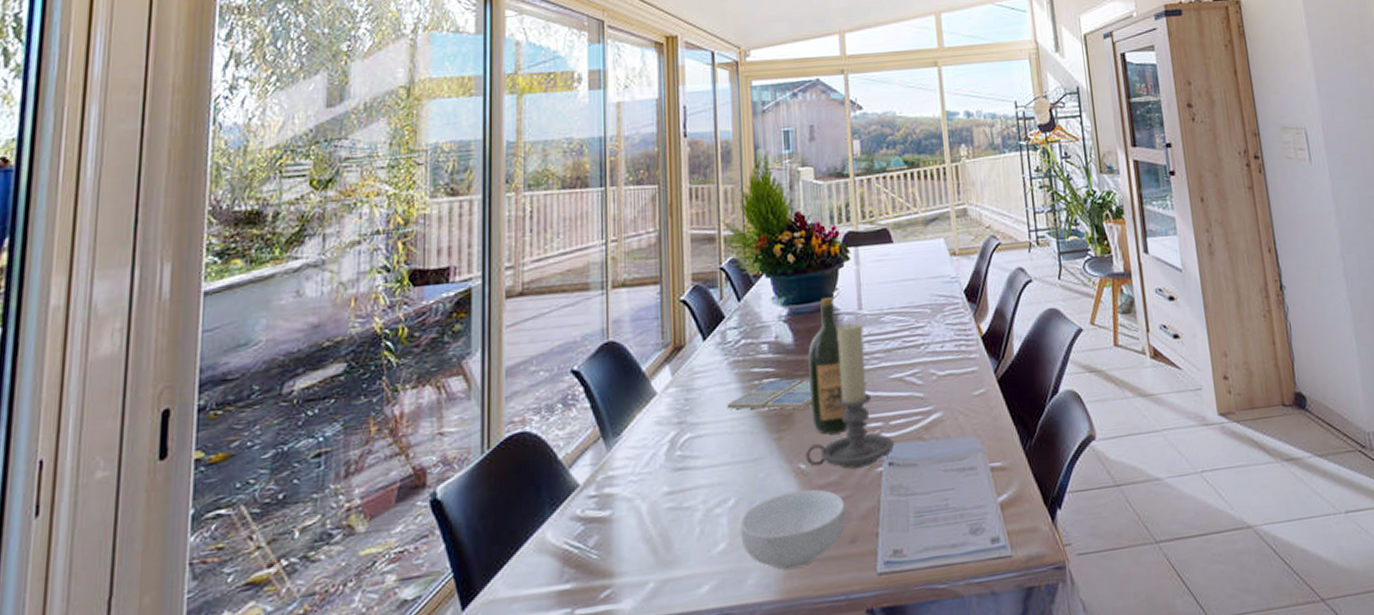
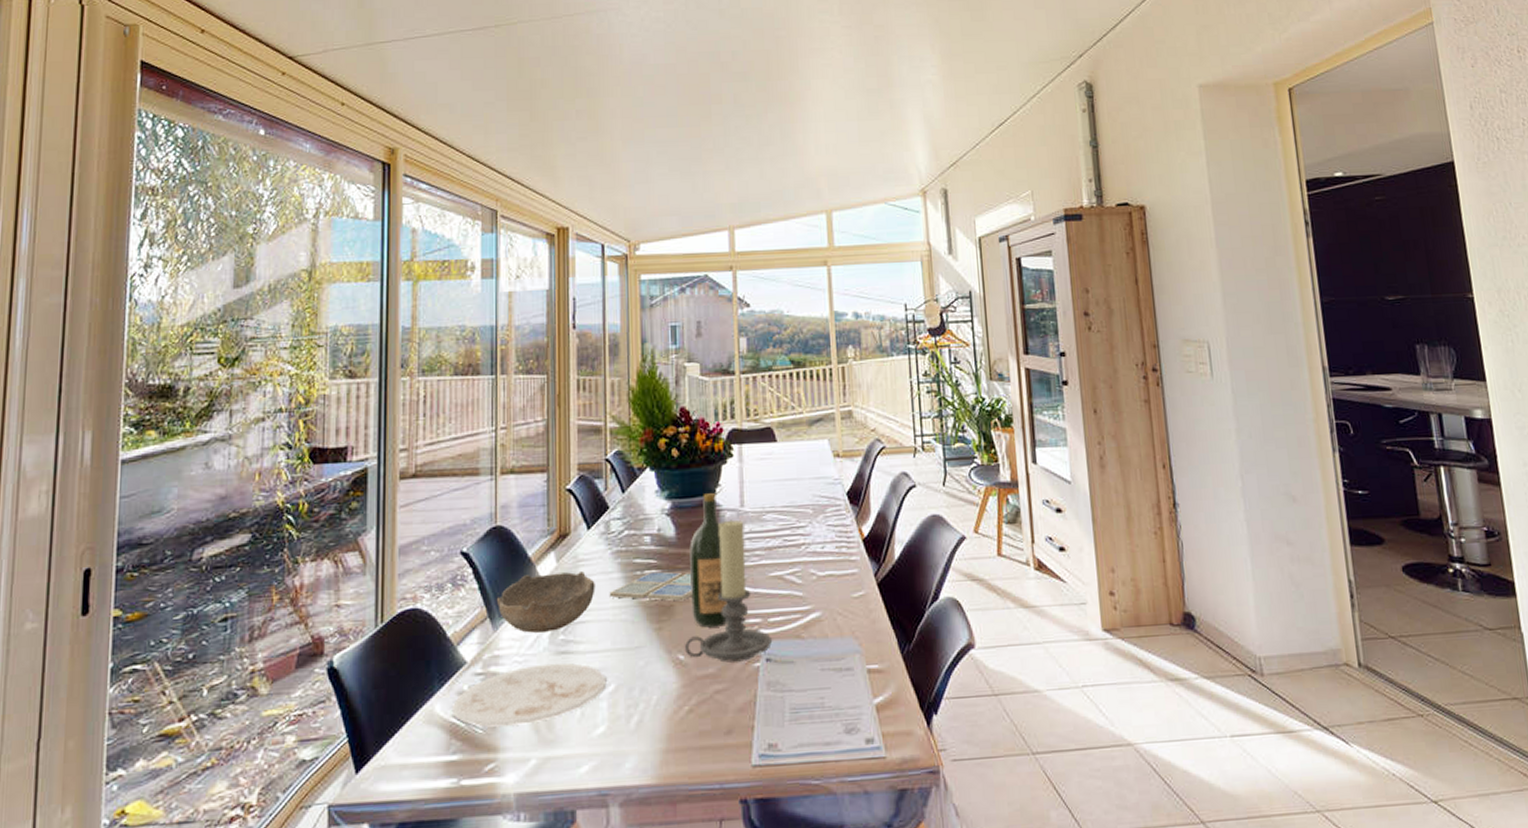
plate: none [564,479,726,552] -> present [451,663,607,727]
bowl: none [609,384,713,451] -> present [496,571,595,633]
cereal bowl: present [740,489,846,569] -> none [619,679,723,755]

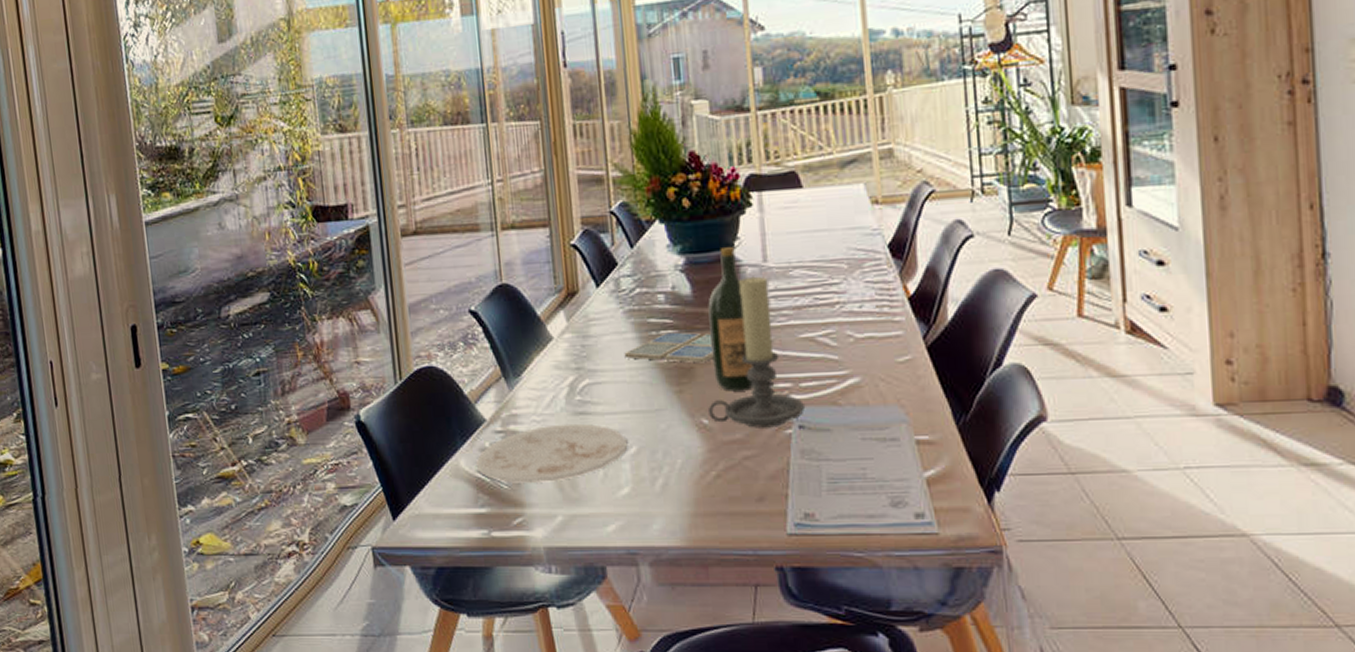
bowl: present [496,571,595,633] -> none [509,331,610,393]

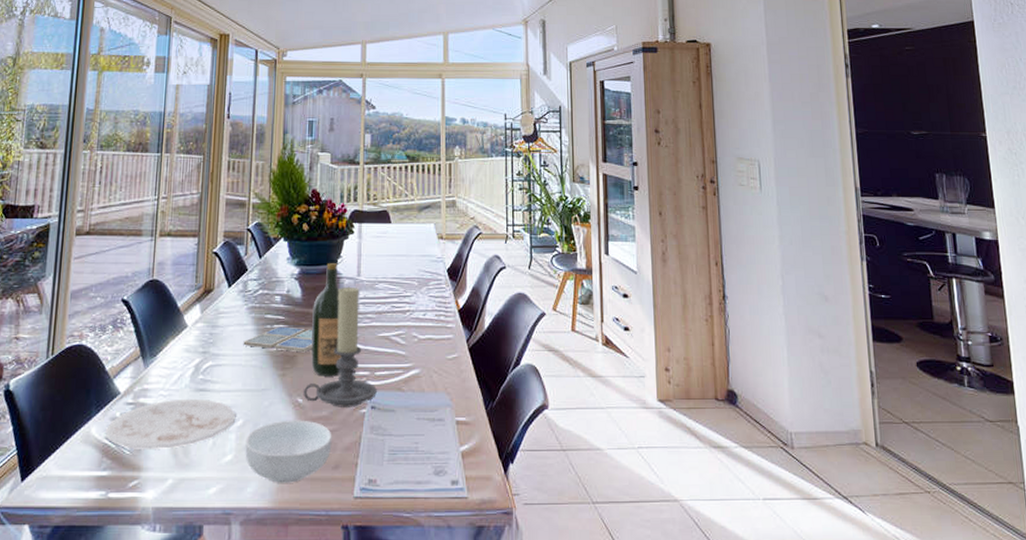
cereal bowl: none [643,444,753,519] -> present [245,420,332,483]

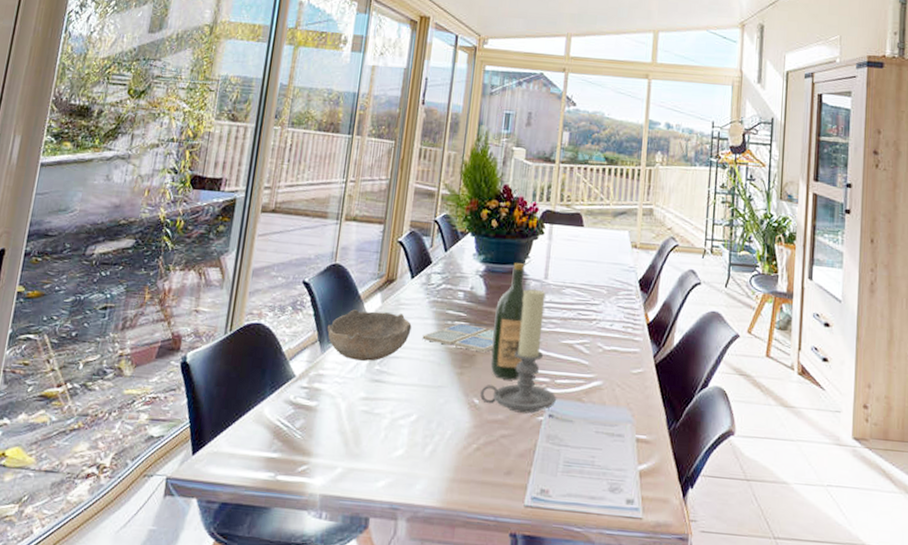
plate: present [105,398,236,449] -> none [277,388,410,437]
bowl: none [148,322,232,371] -> present [327,309,412,361]
cereal bowl: present [245,420,332,483] -> none [416,420,507,485]

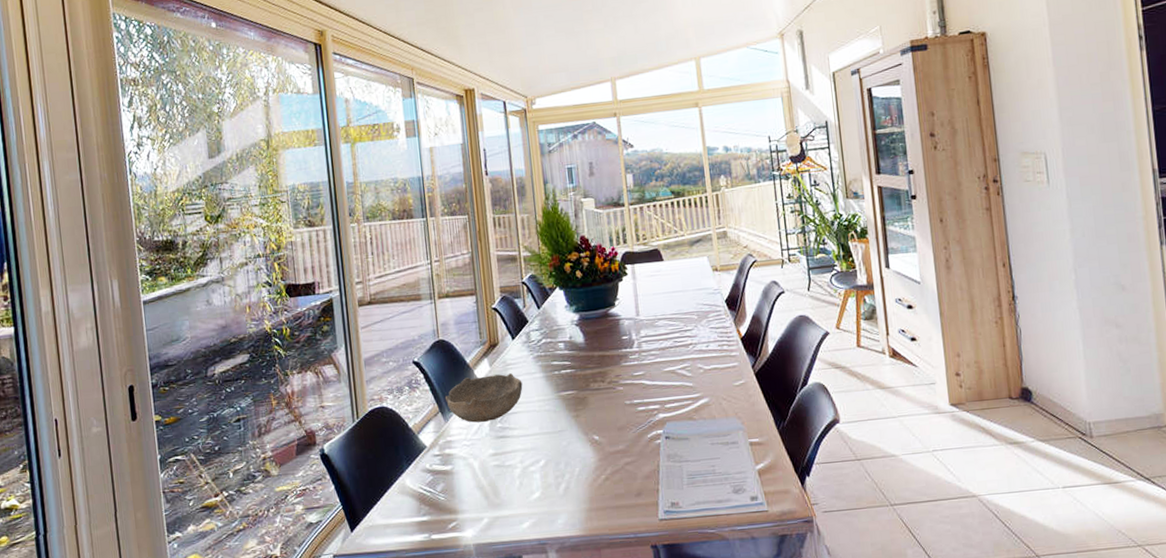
drink coaster: present [422,323,495,353] -> none [534,370,602,394]
candle holder: present [480,288,556,414] -> none [599,327,669,441]
wine bottle: present [490,263,525,380] -> none [596,306,632,414]

